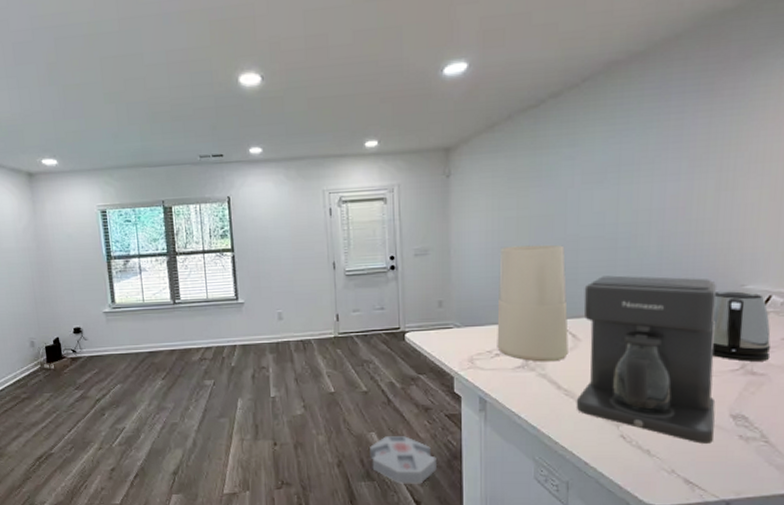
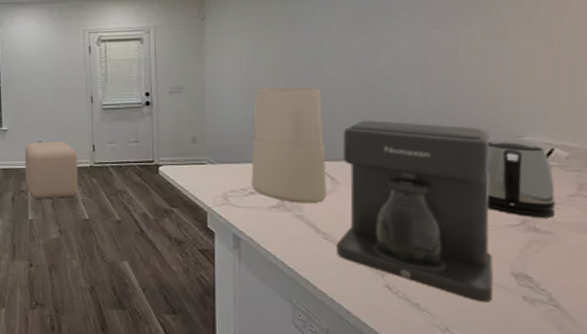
cube: none [263,312,323,375] -> present [24,141,78,199]
robot vacuum: present [370,436,438,484] -> none [122,266,190,317]

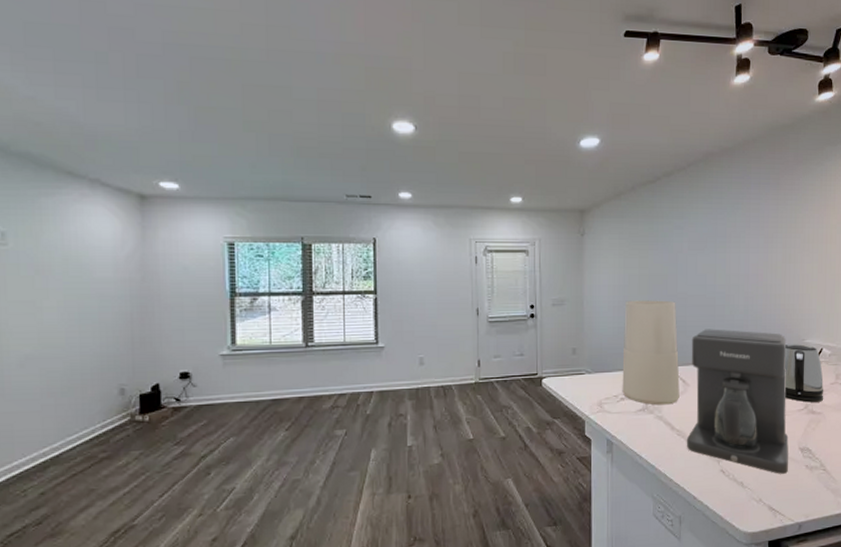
cube: present [24,141,78,199] -> none [404,357,463,422]

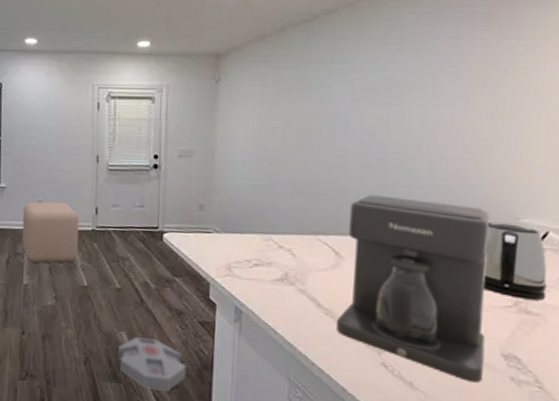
cube: none [404,357,463,422] -> present [22,201,79,263]
robot vacuum: none [506,481,570,531] -> present [118,337,188,392]
vase: present [622,300,680,405] -> none [256,156,332,278]

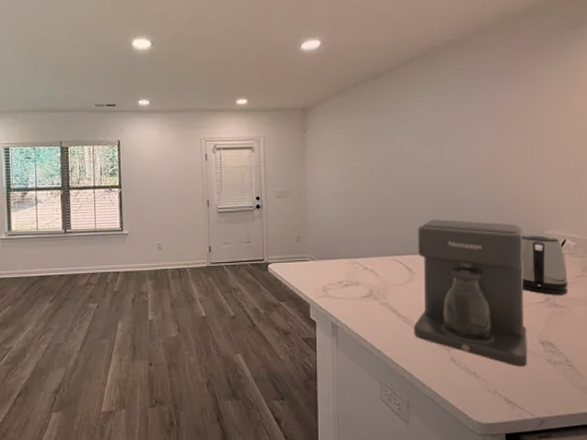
cube: present [22,201,79,263] -> none [144,243,196,300]
robot vacuum: present [118,337,188,392] -> none [236,358,296,403]

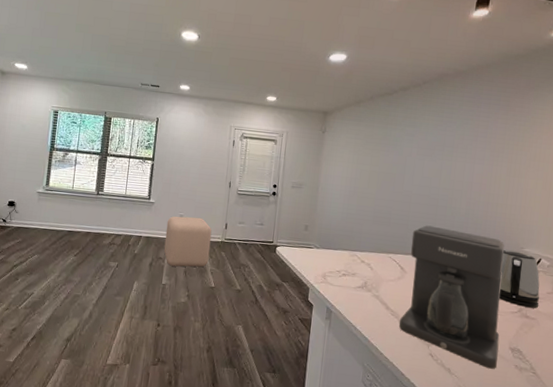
cube: none [144,243,196,300] -> present [164,216,212,267]

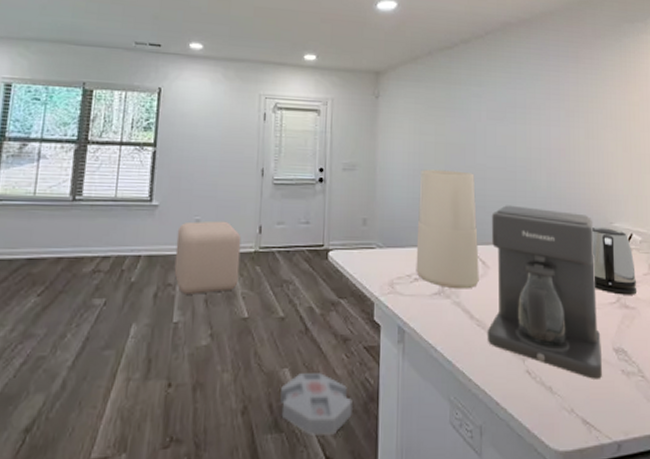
robot vacuum: none [234,330,288,376] -> present [280,373,354,436]
vase: none [344,191,401,287] -> present [416,169,479,289]

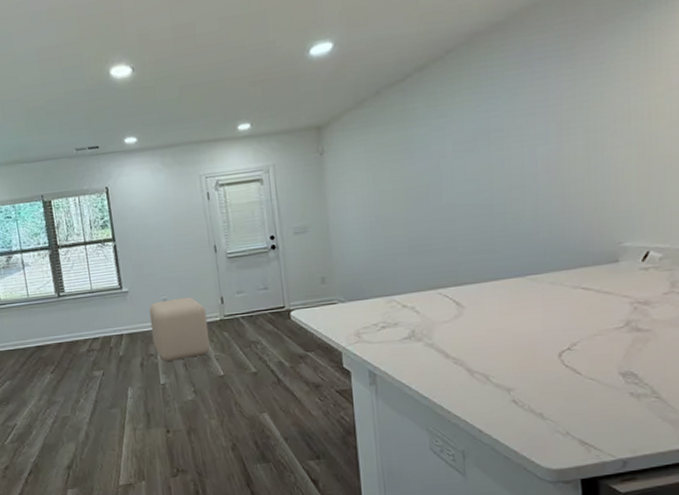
robot vacuum: present [280,373,354,436] -> none [263,415,332,464]
vase: present [416,169,479,289] -> none [378,214,454,332]
coffee maker: present [487,205,602,379] -> none [464,238,604,404]
kettle: present [592,226,637,295] -> none [594,248,654,319]

